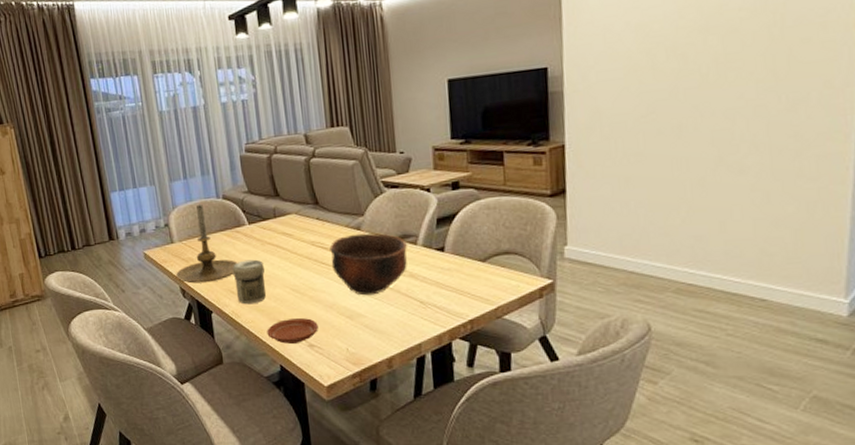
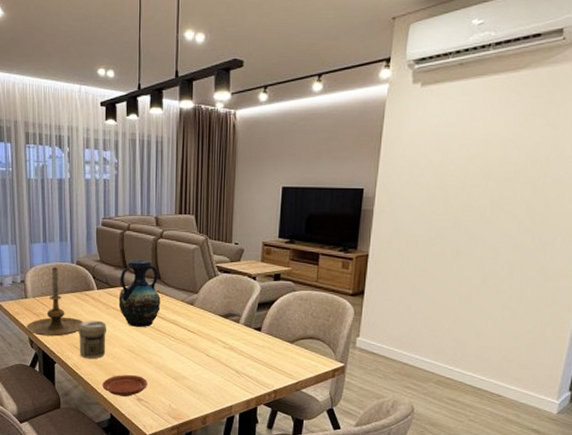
vase: none [272,184,323,262] -> present [118,260,161,327]
bowl: present [329,233,407,296] -> none [165,308,231,362]

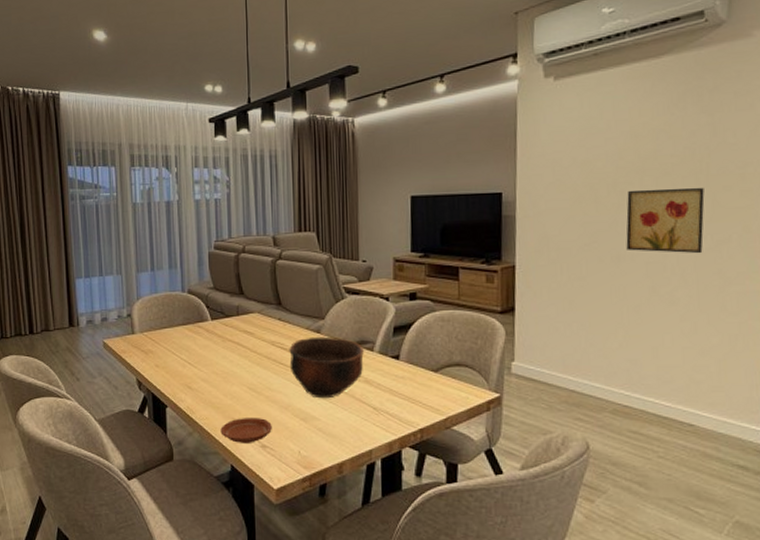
candle holder: present [26,266,84,337] -> none [133,296,197,376]
jar: present [78,320,106,359] -> none [191,355,223,401]
vase: present [118,260,161,327] -> none [235,284,283,361]
bowl: none [165,308,231,362] -> present [289,336,364,399]
wall art: none [466,193,539,253] -> present [626,187,705,254]

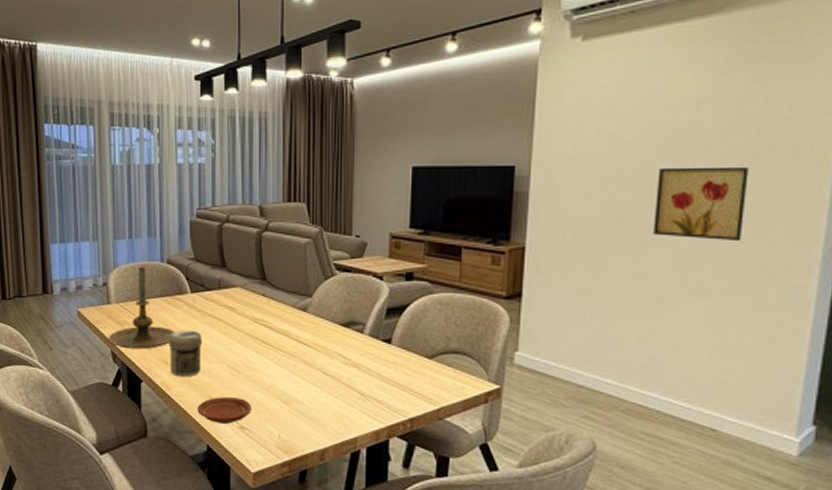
candle holder: none [133,296,197,376] -> present [108,266,175,350]
jar: none [191,355,223,401] -> present [168,330,202,377]
bowl: present [289,336,364,399] -> none [272,315,353,382]

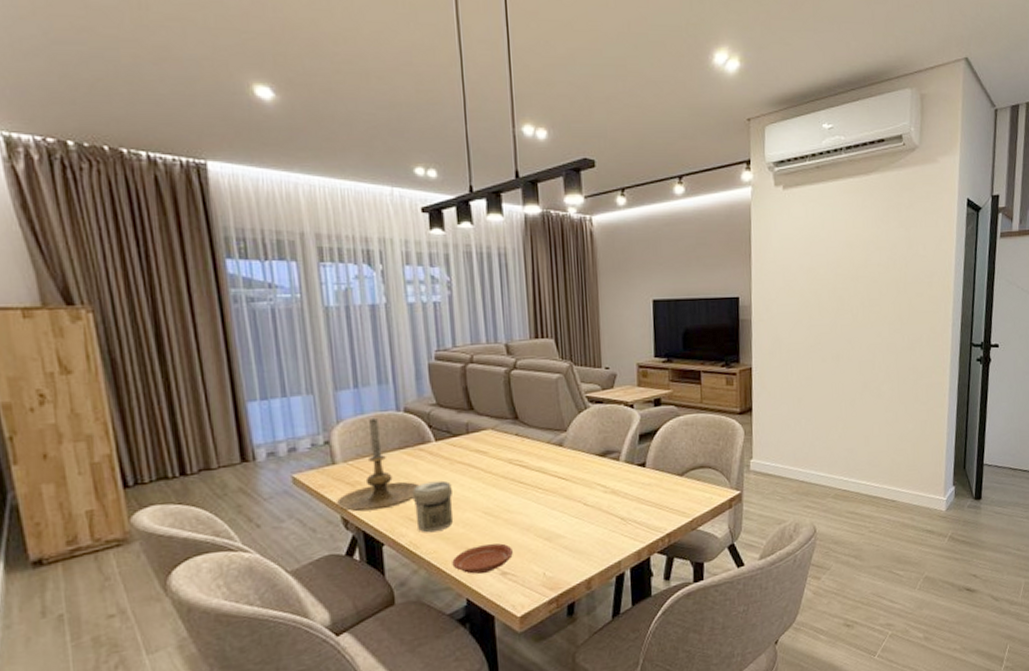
wall art: present [653,166,749,242] -> none [843,293,903,353]

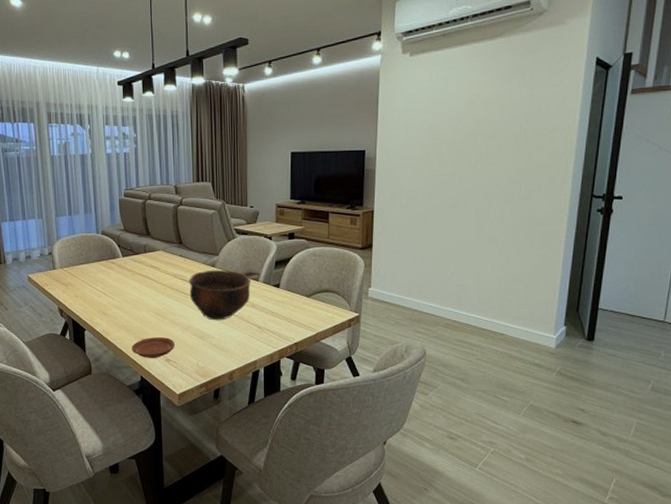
candle holder: present [335,417,420,512] -> none [55,237,111,305]
jar: present [412,480,453,533] -> none [105,287,133,324]
bowl: none [529,449,610,515] -> present [189,269,251,321]

